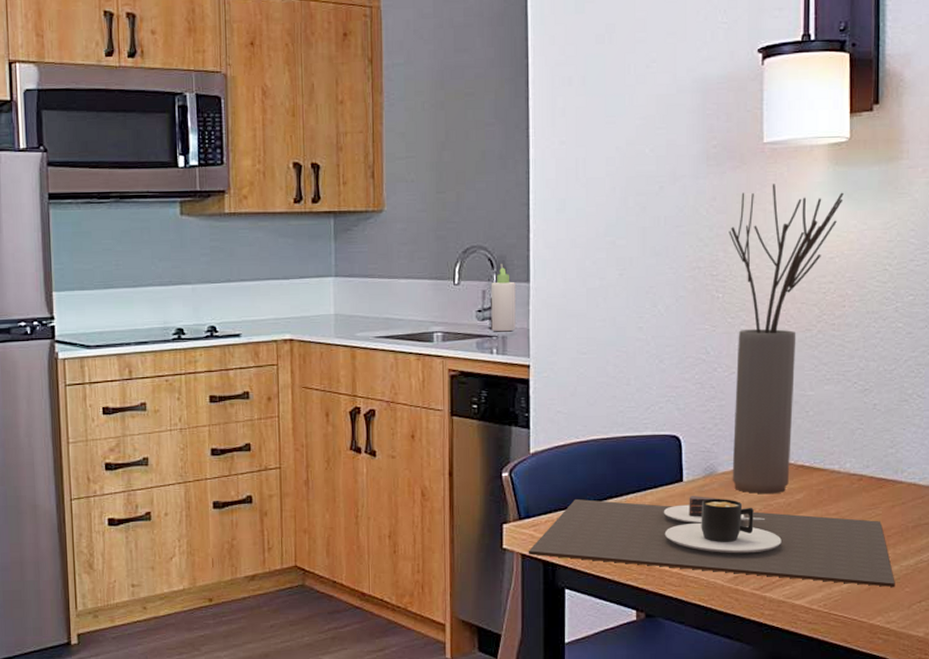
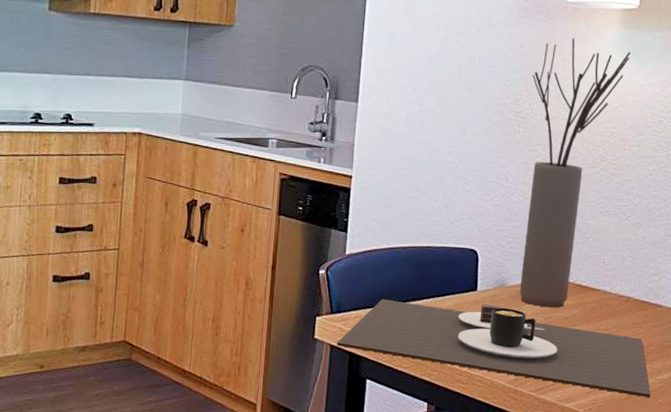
bottle: present [491,264,516,332] -> none [321,84,346,145]

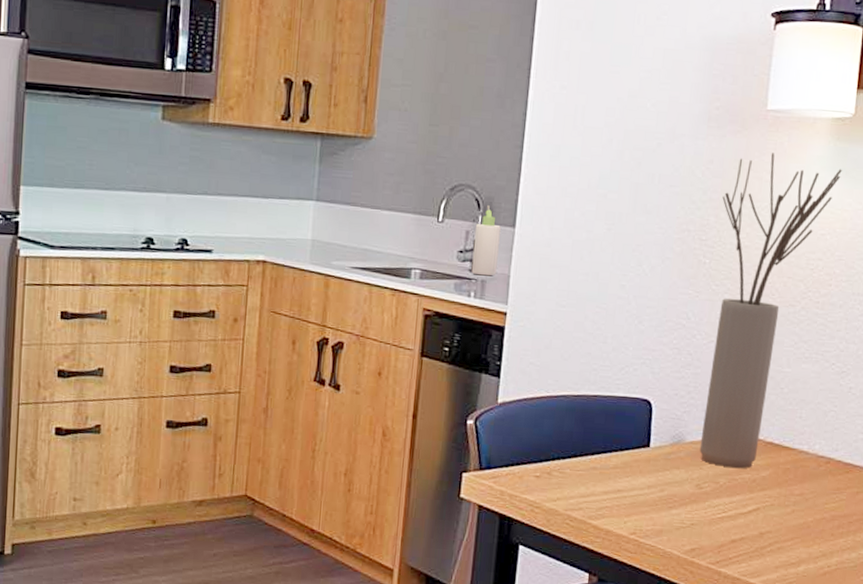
bottle: none [321,84,346,145] -> present [471,205,501,276]
place setting: present [336,298,651,397] -> none [485,453,852,574]

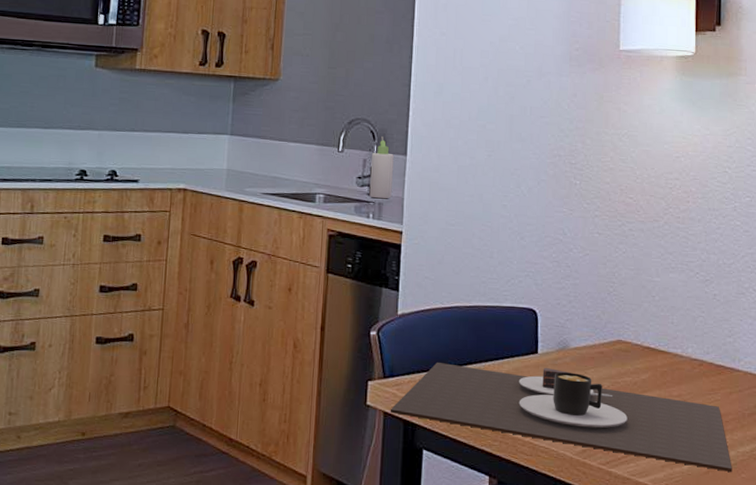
place setting: none [485,453,852,574] -> present [390,361,732,472]
vase: present [699,153,842,468] -> none [583,87,689,372]

